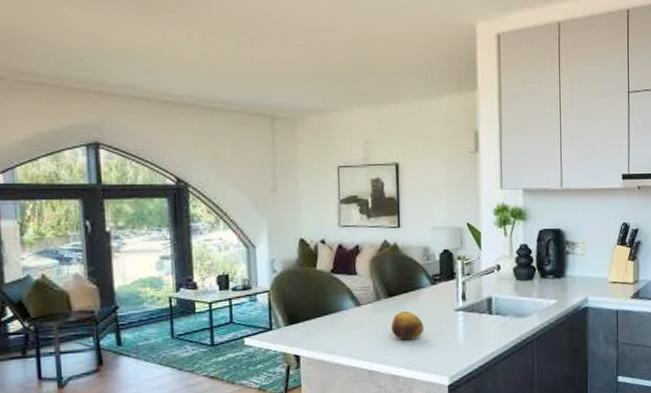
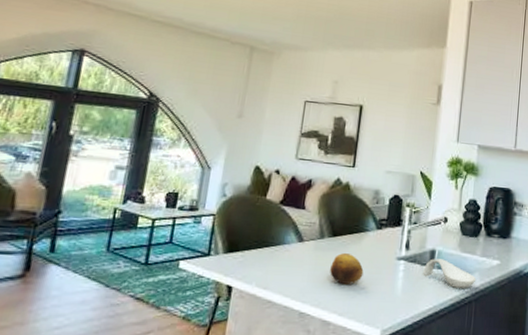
spoon rest: none [482,305,536,331] -> present [423,259,477,289]

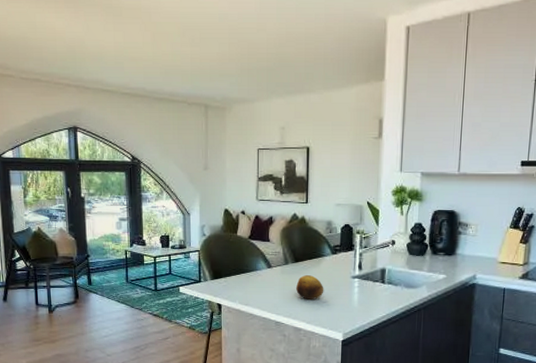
spoon rest: present [423,259,477,289] -> none [375,276,424,300]

